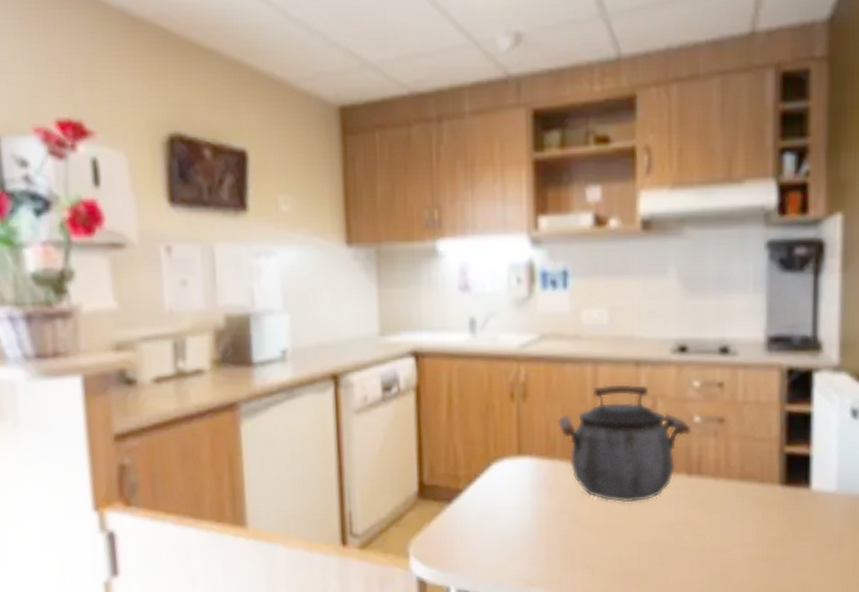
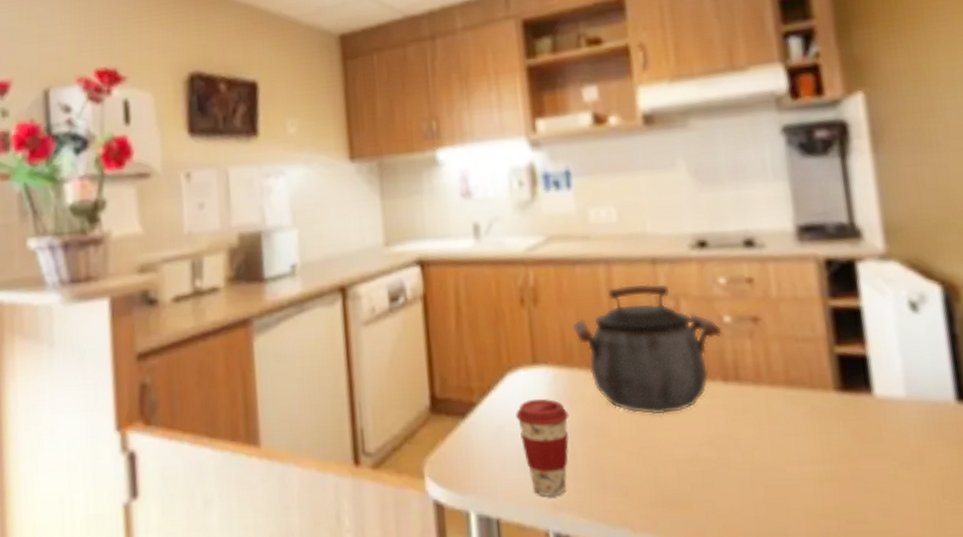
coffee cup: none [499,486,548,574] -> present [516,398,569,497]

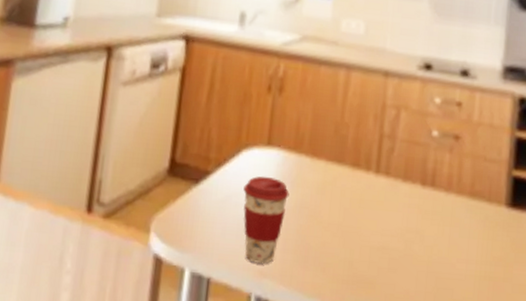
kettle: present [572,284,723,415] -> none [307,90,430,206]

